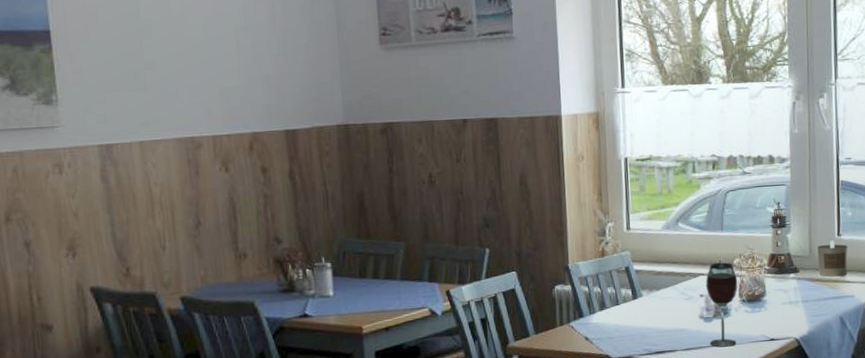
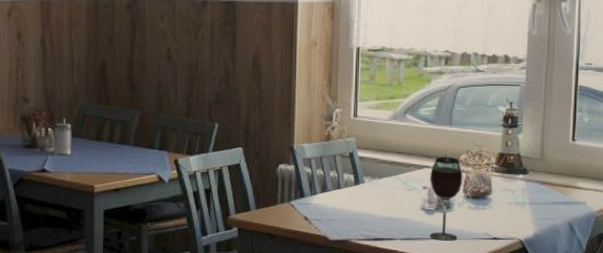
candle: present [817,240,848,278] -> none [549,145,582,182]

